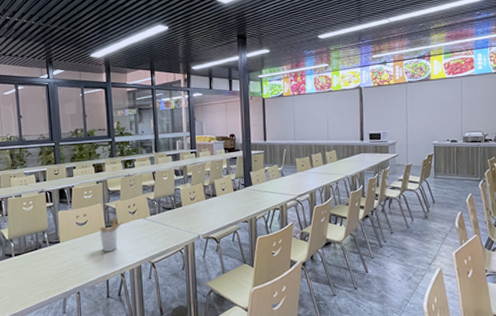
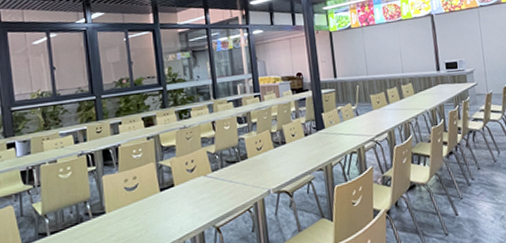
utensil holder: present [99,218,123,251] -> none [152,178,180,219]

